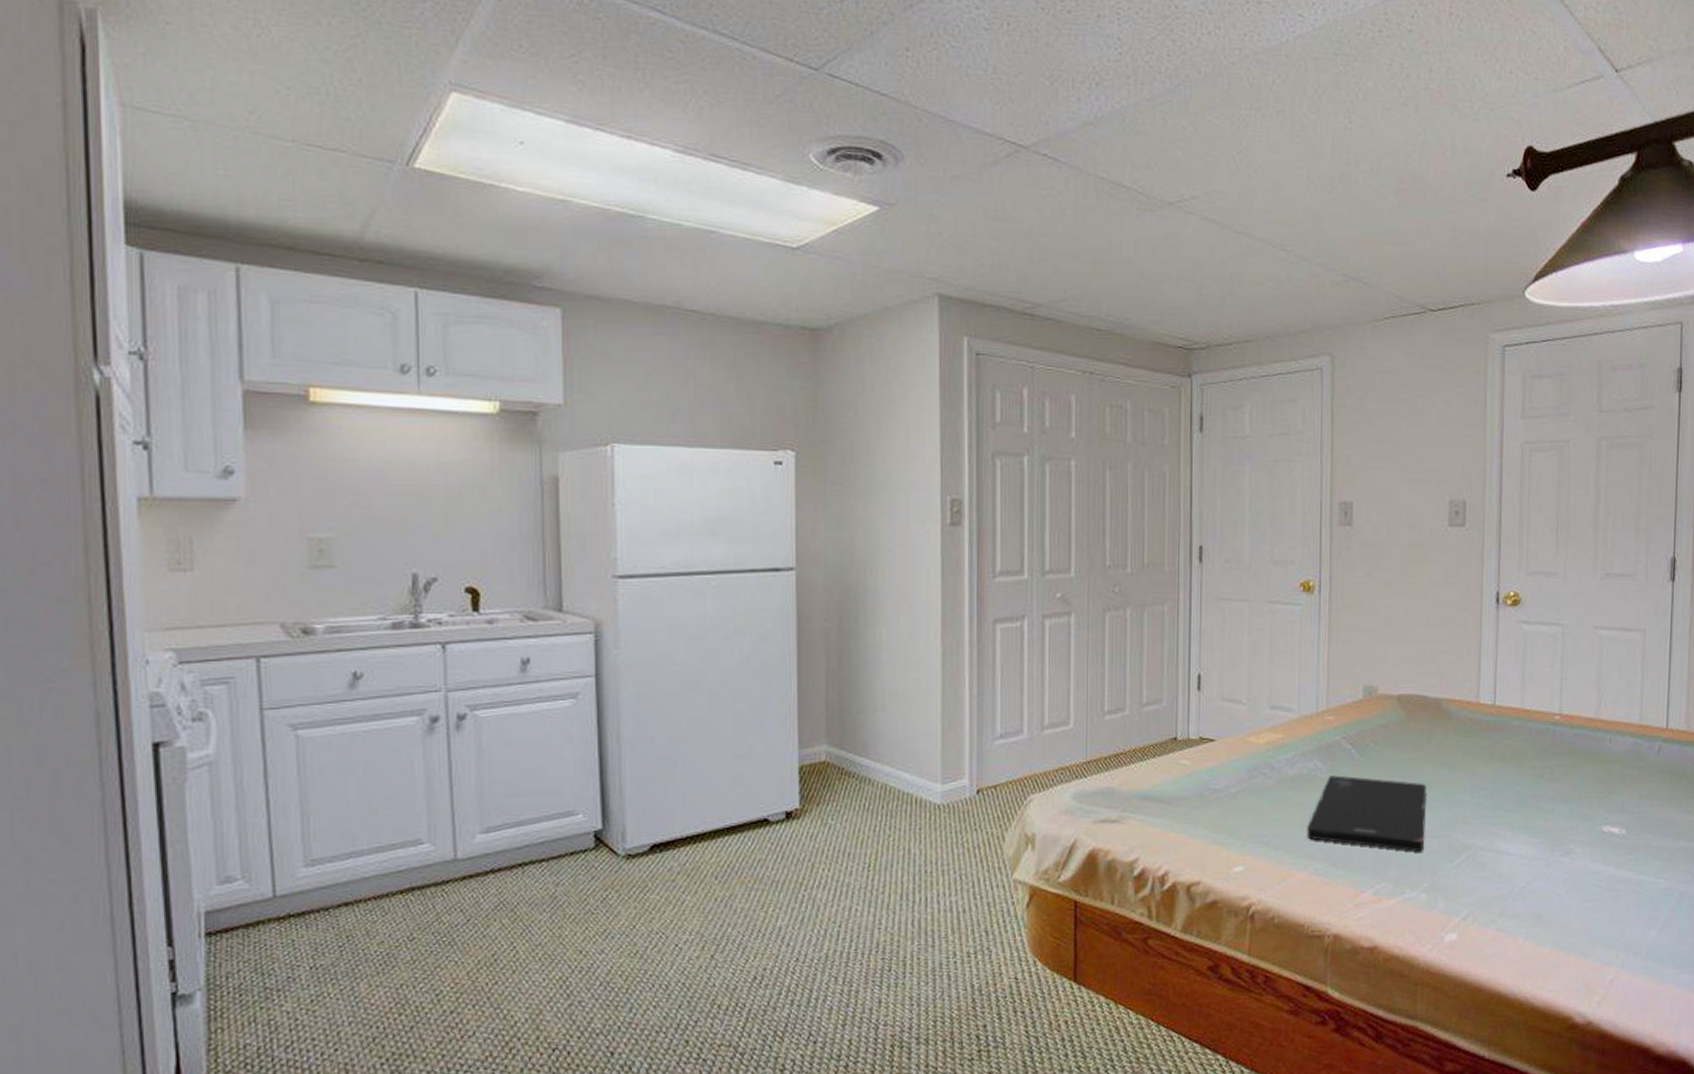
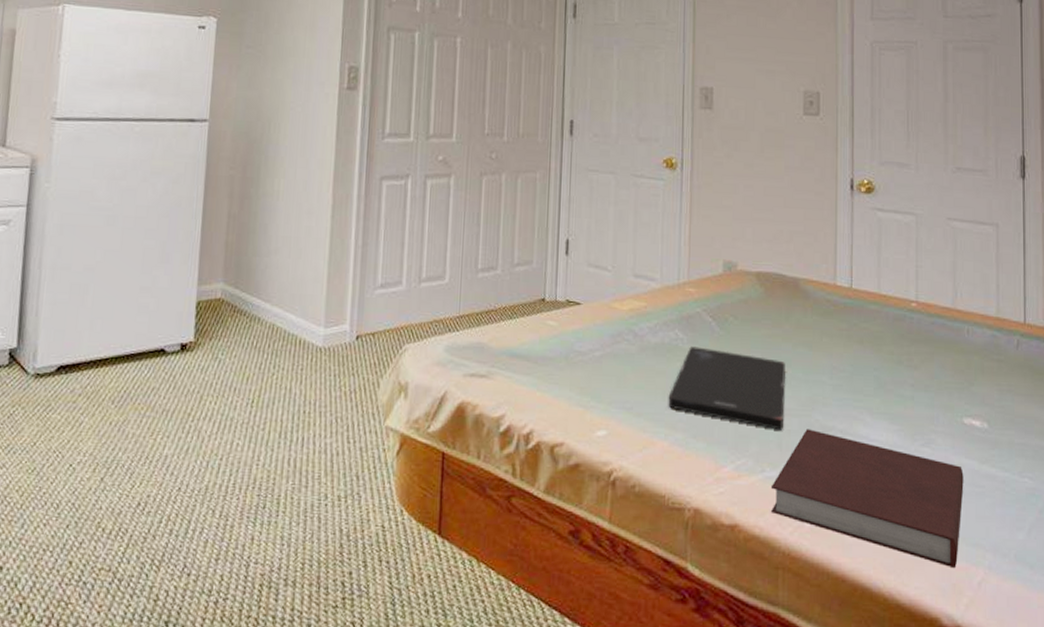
notebook: none [1410,848,1601,970] -> present [770,429,964,569]

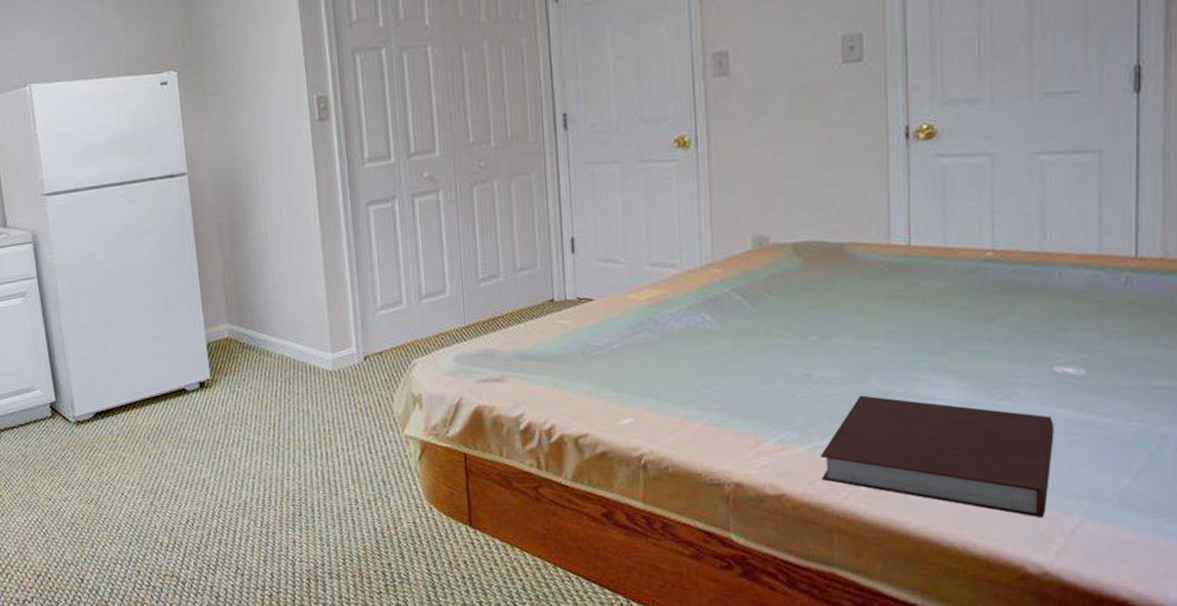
smartphone: present [668,346,786,430] -> none [698,327,833,400]

